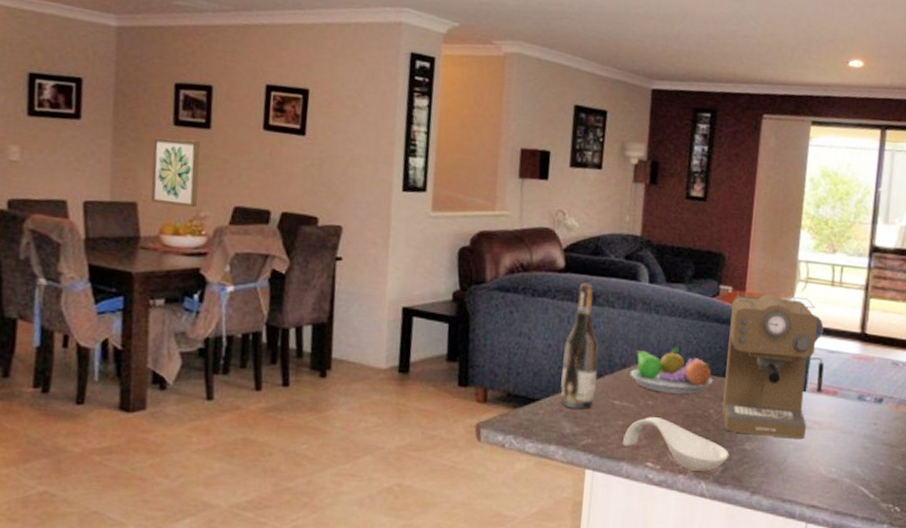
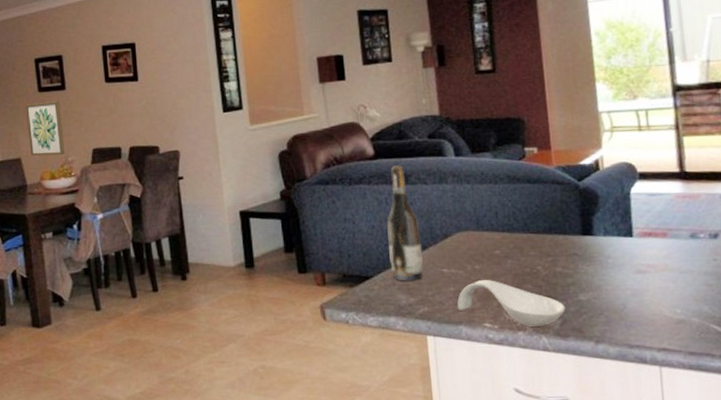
fruit bowl: present [630,347,714,394] -> none [452,212,536,256]
coffee maker: present [722,292,824,440] -> none [540,146,651,285]

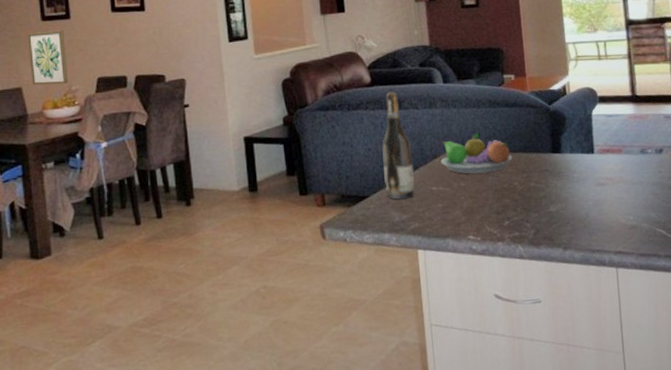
fruit bowl: none [452,212,536,256] -> present [441,133,513,174]
spoon rest: present [457,280,566,327] -> none [444,196,538,237]

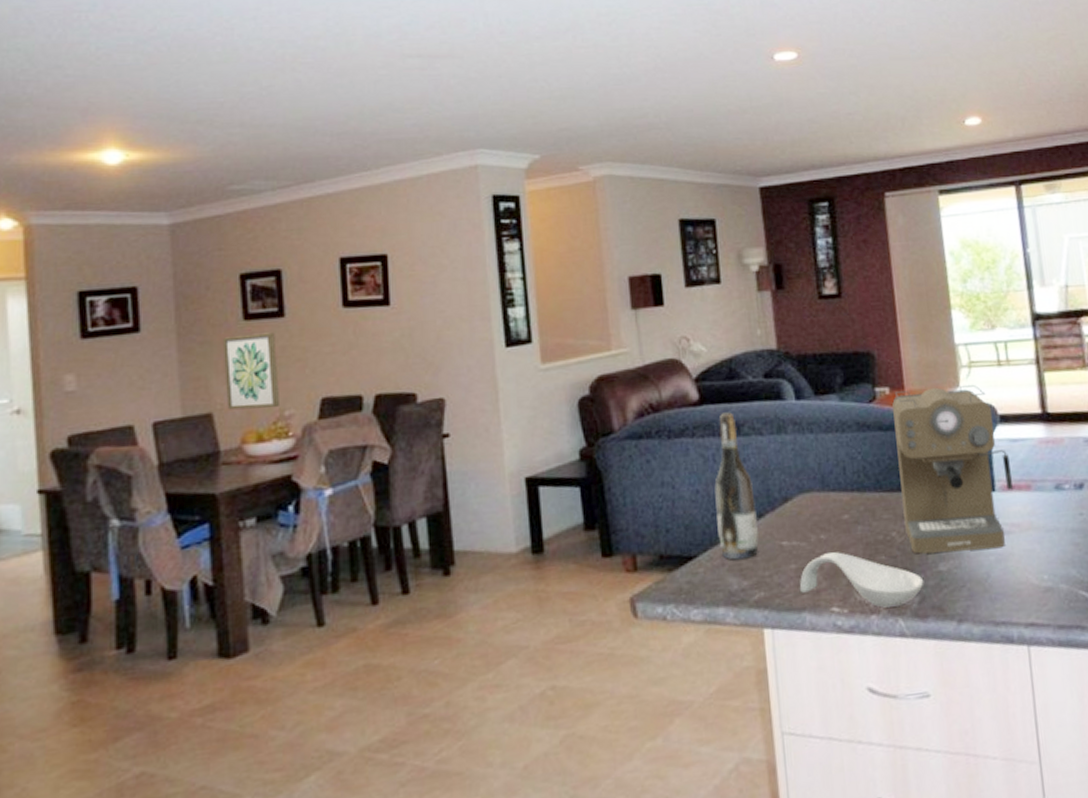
fruit bowl: present [441,133,513,174] -> none [793,467,889,523]
spoon rest: none [444,196,538,237] -> present [799,552,924,608]
coffee maker: none [516,73,609,199] -> present [892,384,1014,554]

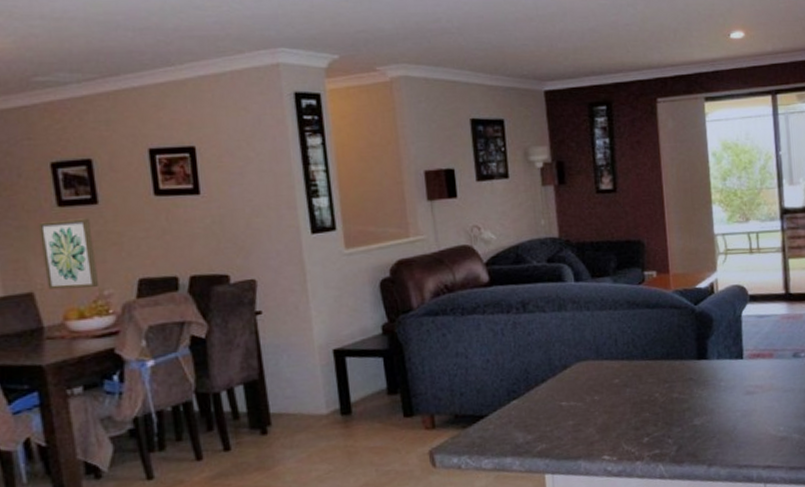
wine bottle: present [714,412,759,560] -> none [503,292,542,418]
spoon rest: present [799,552,924,608] -> none [575,410,681,456]
coffee maker: present [892,384,1014,554] -> none [659,269,759,411]

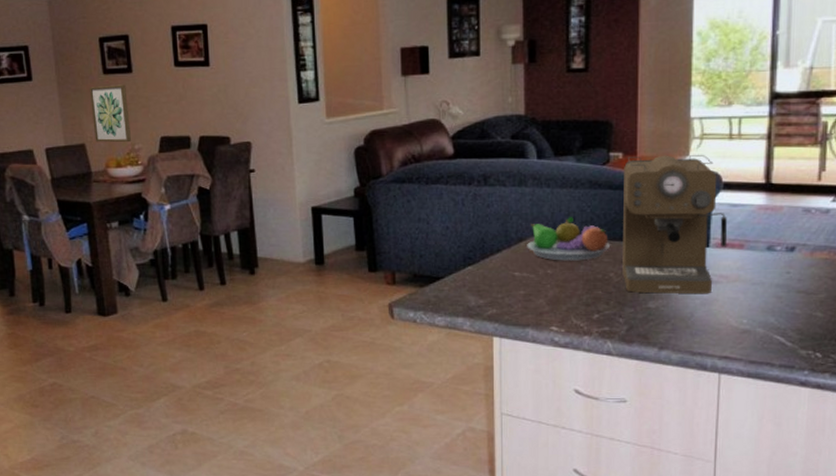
fruit bowl: none [572,339,654,386] -> present [527,217,611,261]
coffee maker: none [659,269,759,411] -> present [622,154,728,294]

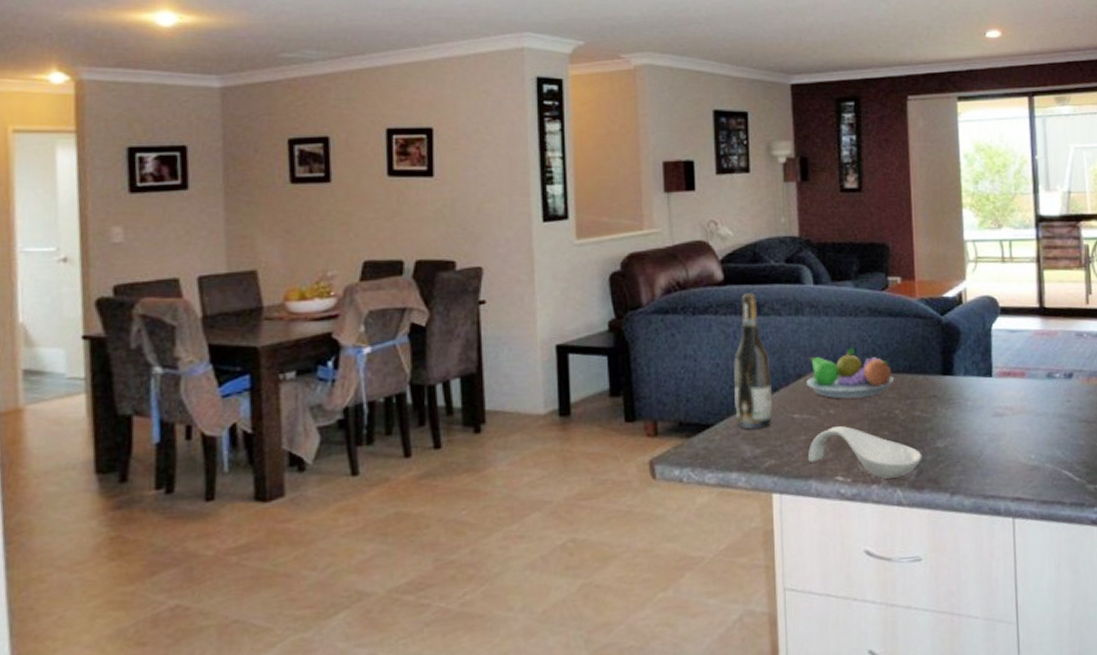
wall art: present [89,84,132,143] -> none [269,196,324,269]
wine bottle: none [462,166,496,283] -> present [734,293,773,430]
spoon rest: none [525,285,633,331] -> present [807,426,922,479]
coffee maker: present [622,154,728,294] -> none [903,278,1009,431]

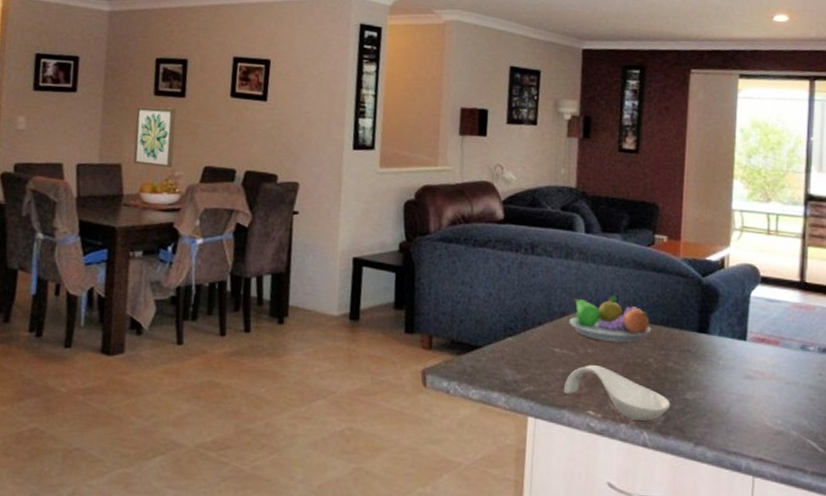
wall art: none [269,196,324,269] -> present [133,106,176,168]
wine bottle: present [734,293,773,430] -> none [502,233,538,357]

